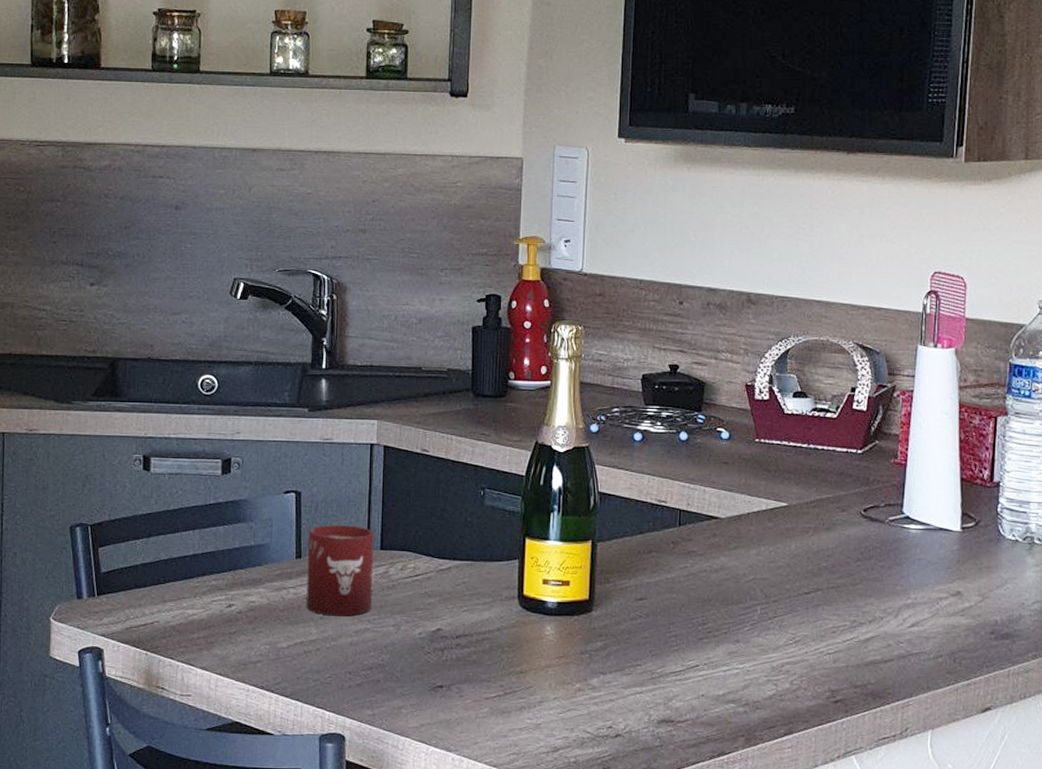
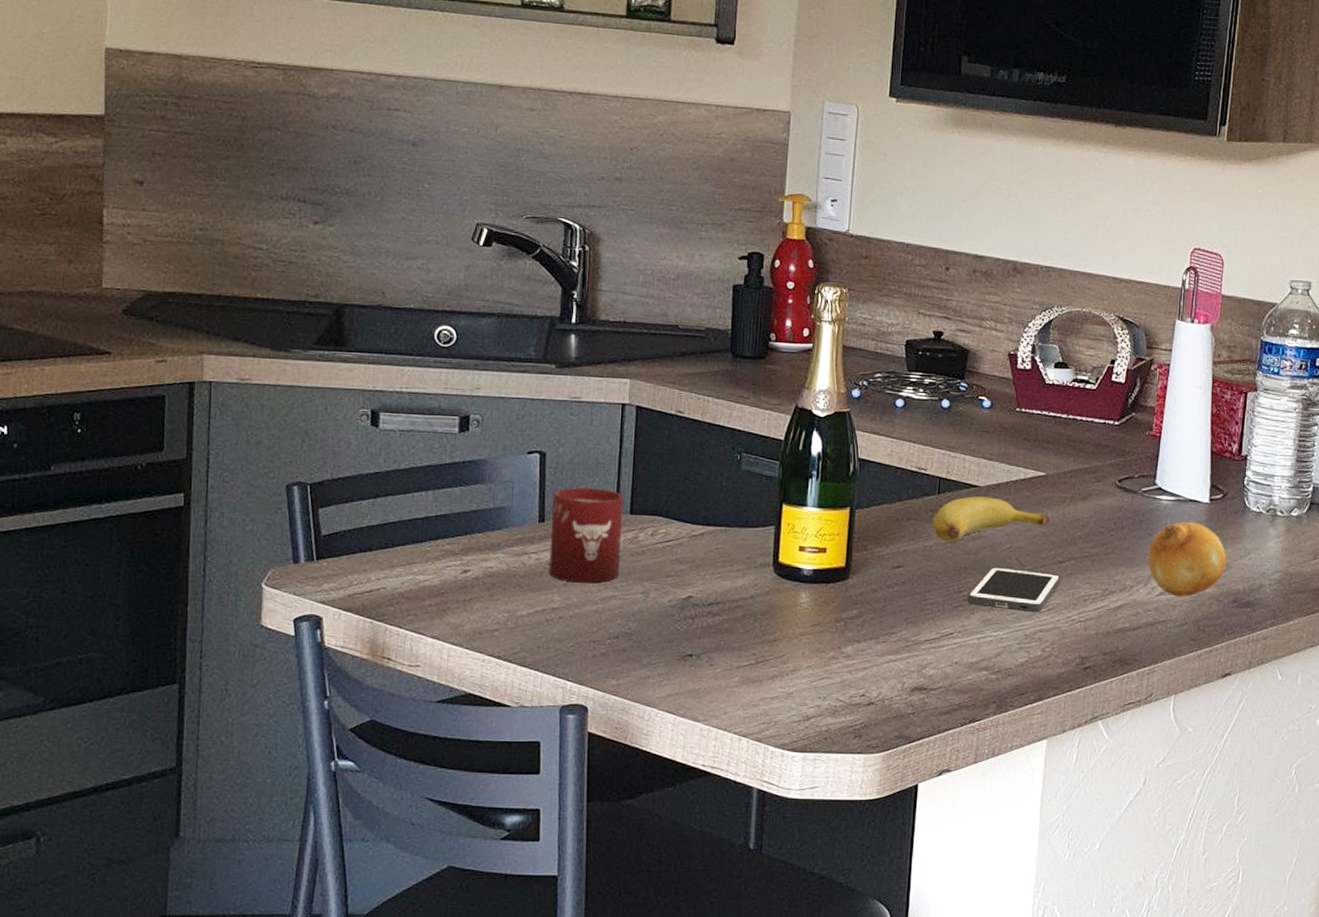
banana: none [674,528,793,574] -> present [932,496,1049,542]
cell phone: none [712,598,807,645] -> present [968,566,1061,613]
fruit: none [898,551,982,629] -> present [1148,522,1227,597]

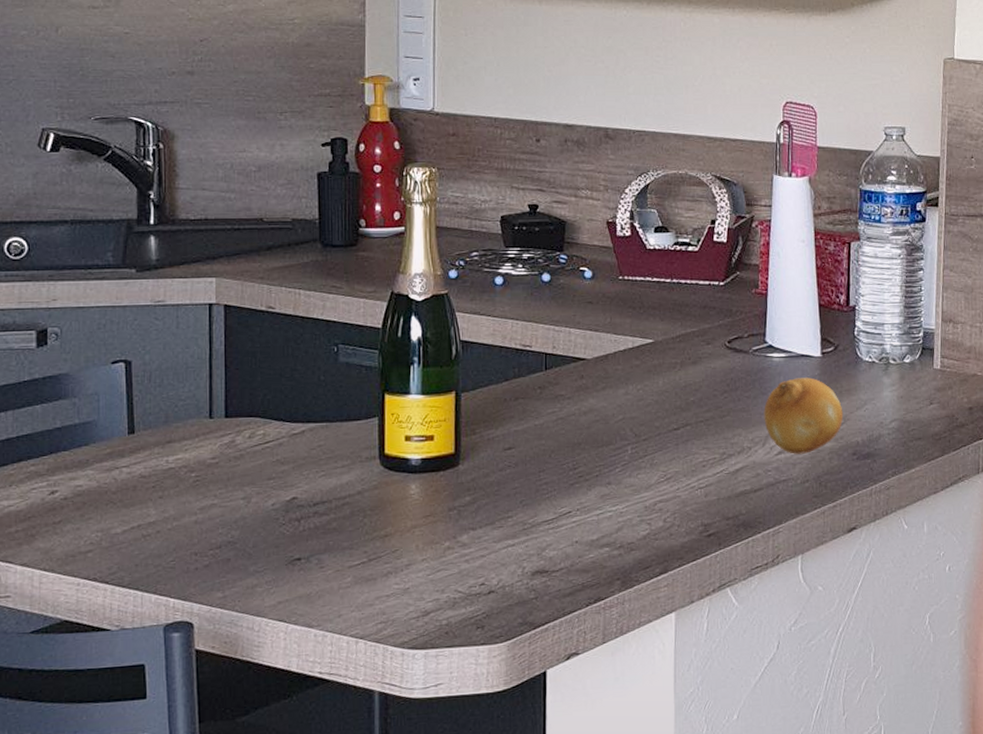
cup: present [549,487,624,583] -> none [141,394,218,494]
banana: present [932,496,1049,542] -> none [541,369,661,419]
cell phone: present [968,566,1061,613] -> none [583,439,677,484]

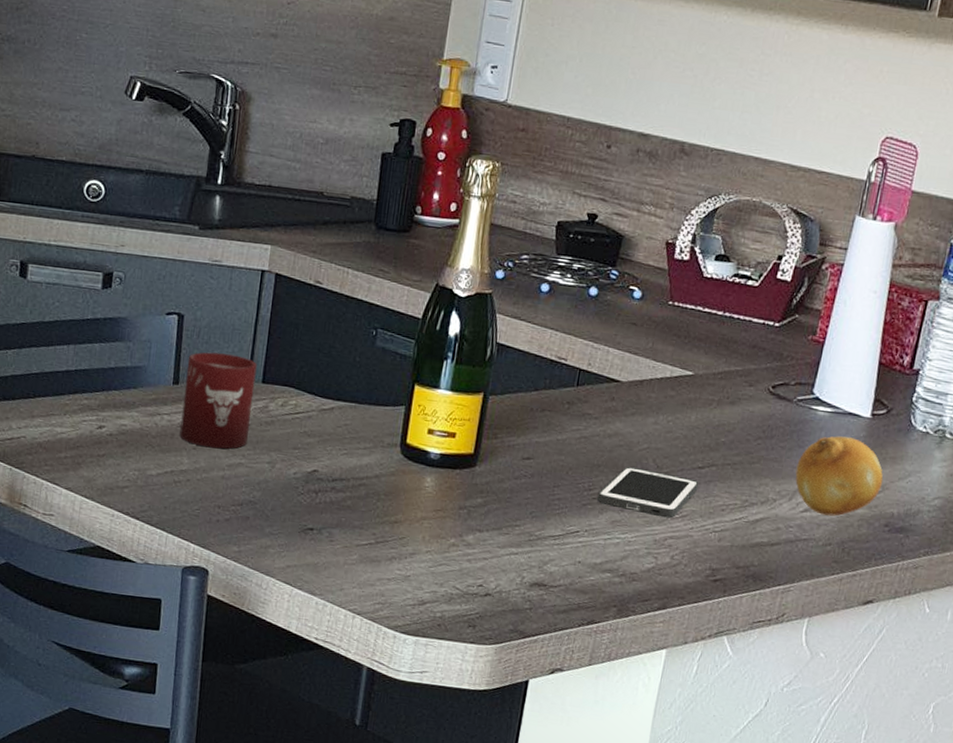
cup: none [141,394,218,494] -> present [179,352,257,449]
cell phone: none [583,439,677,484] -> present [597,466,699,519]

